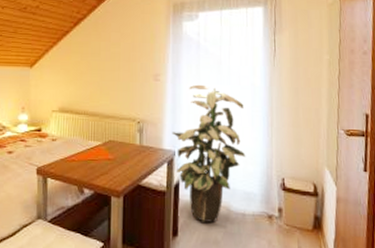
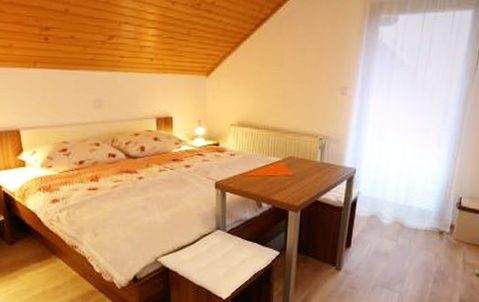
indoor plant: present [172,84,246,223] -> none [354,99,433,236]

